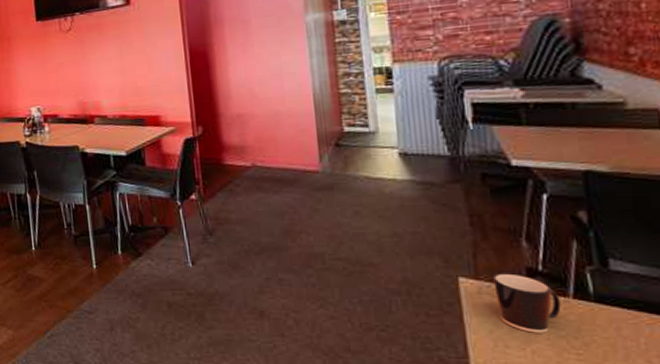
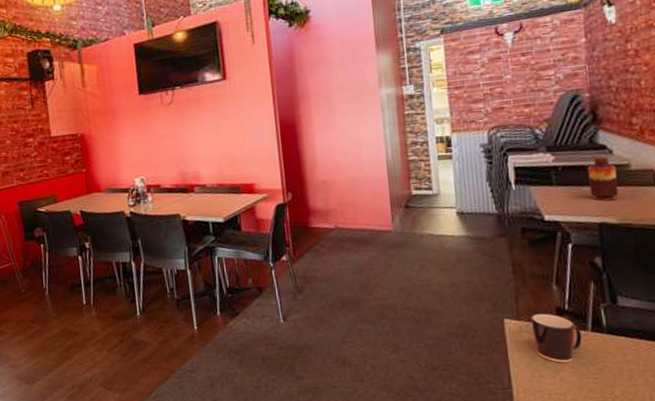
vase: none [568,92,610,146] -> present [588,156,619,201]

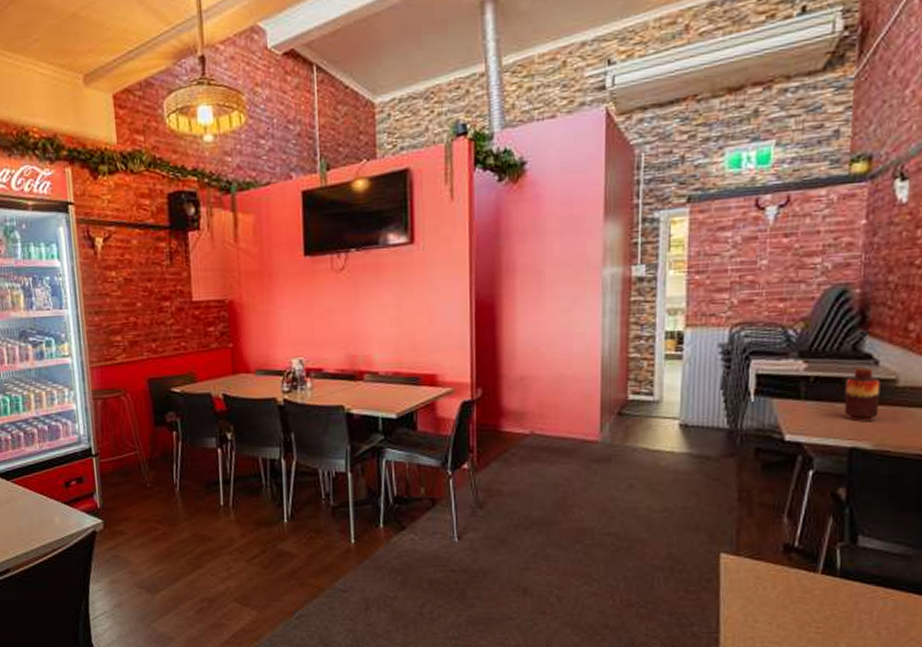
mug: present [531,313,582,363] -> none [752,549,810,608]

